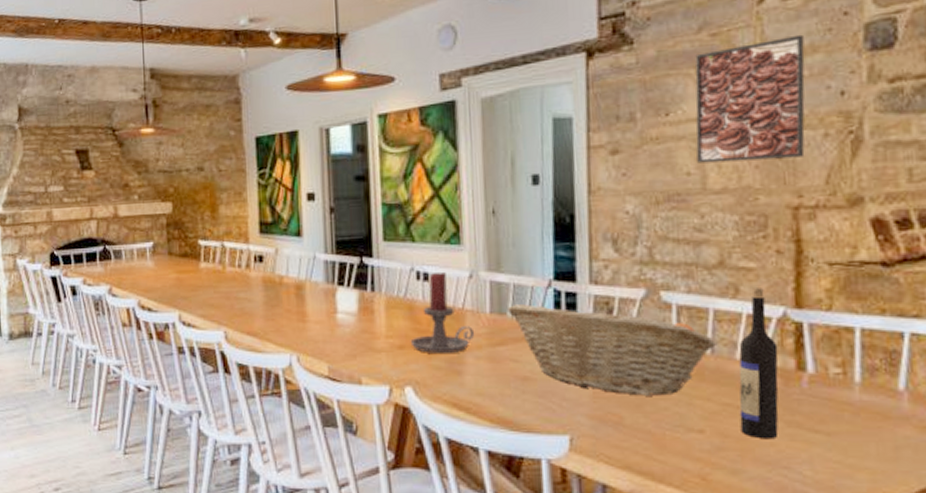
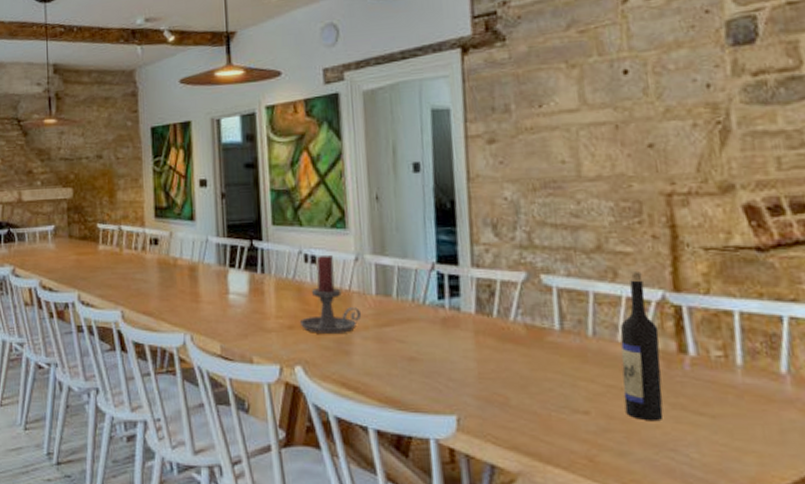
fruit basket: present [508,304,718,396] -> none [393,286,599,377]
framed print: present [695,34,805,164] -> none [565,31,675,152]

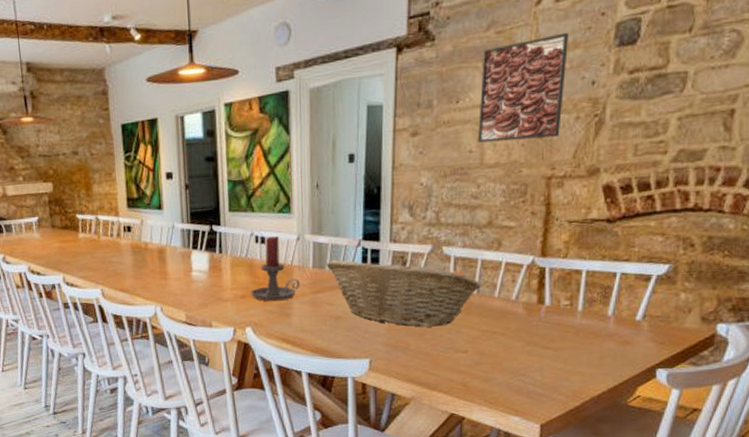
fruit basket: none [393,286,599,377] -> present [326,260,482,327]
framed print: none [565,31,675,152] -> present [478,32,569,143]
wine bottle: present [620,272,664,422] -> none [494,242,526,355]

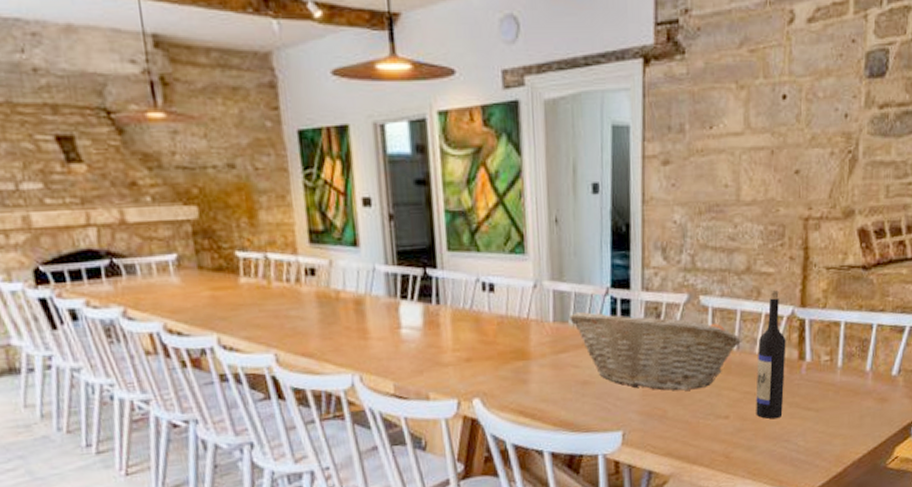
candle holder: present [250,235,301,301] -> none [477,282,539,364]
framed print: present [478,32,569,143] -> none [733,57,821,176]
wine bottle: none [494,242,526,355] -> present [756,290,786,419]

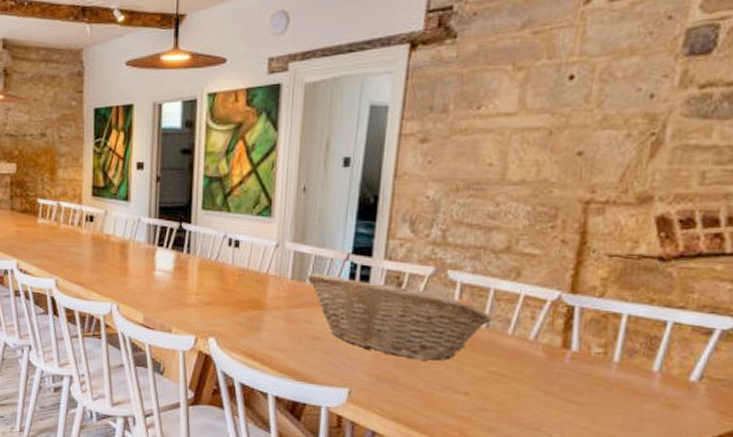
wine bottle: present [756,290,786,419] -> none [502,273,548,405]

